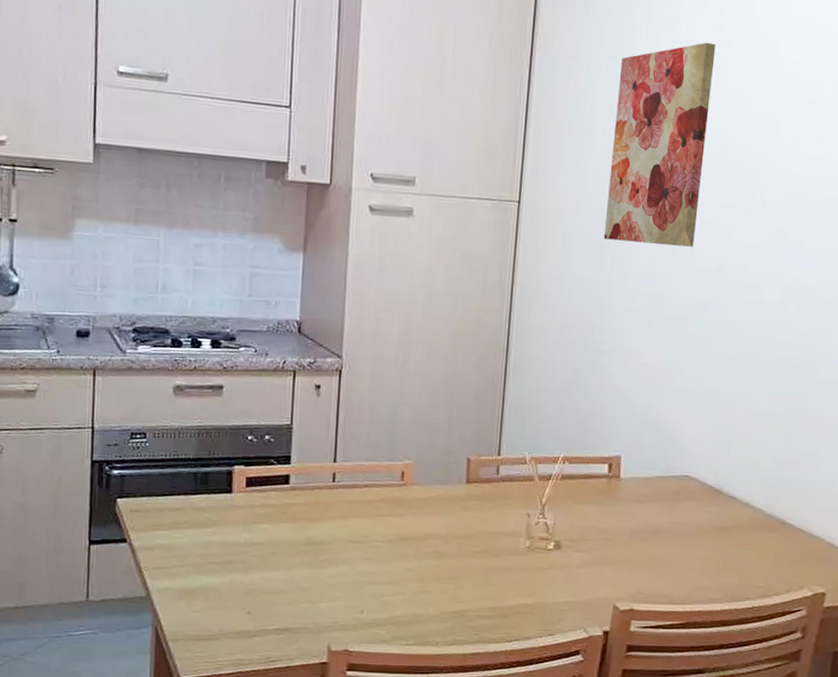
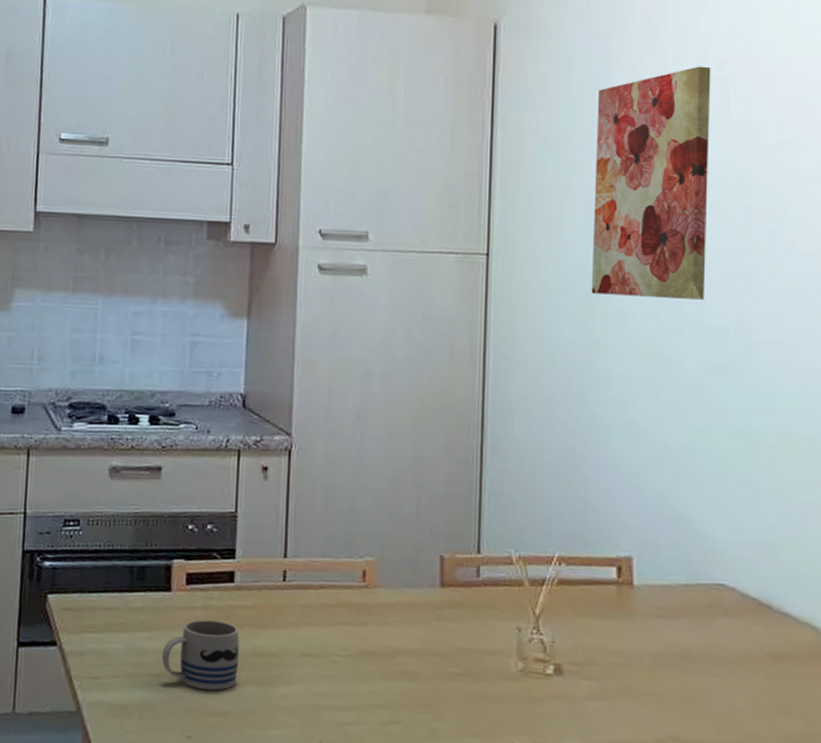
mug: none [224,516,294,574] -> present [162,619,240,690]

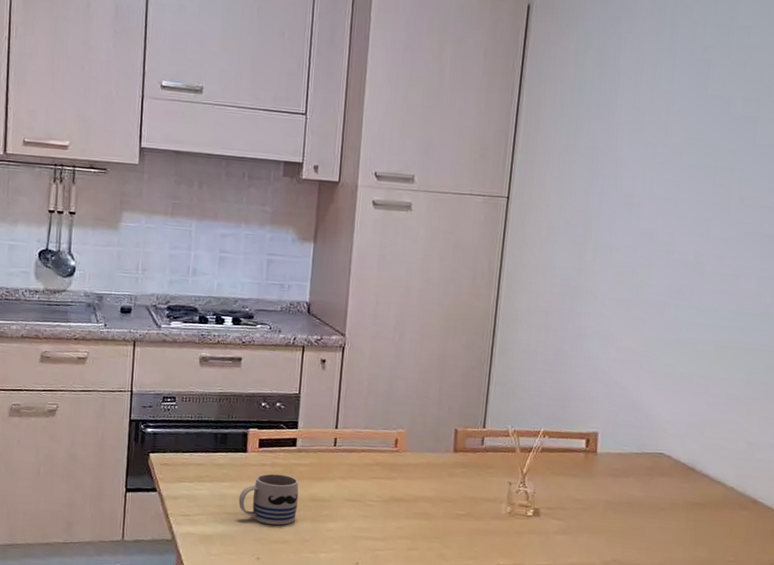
wall art: present [591,66,711,300] -> none [586,49,698,240]

